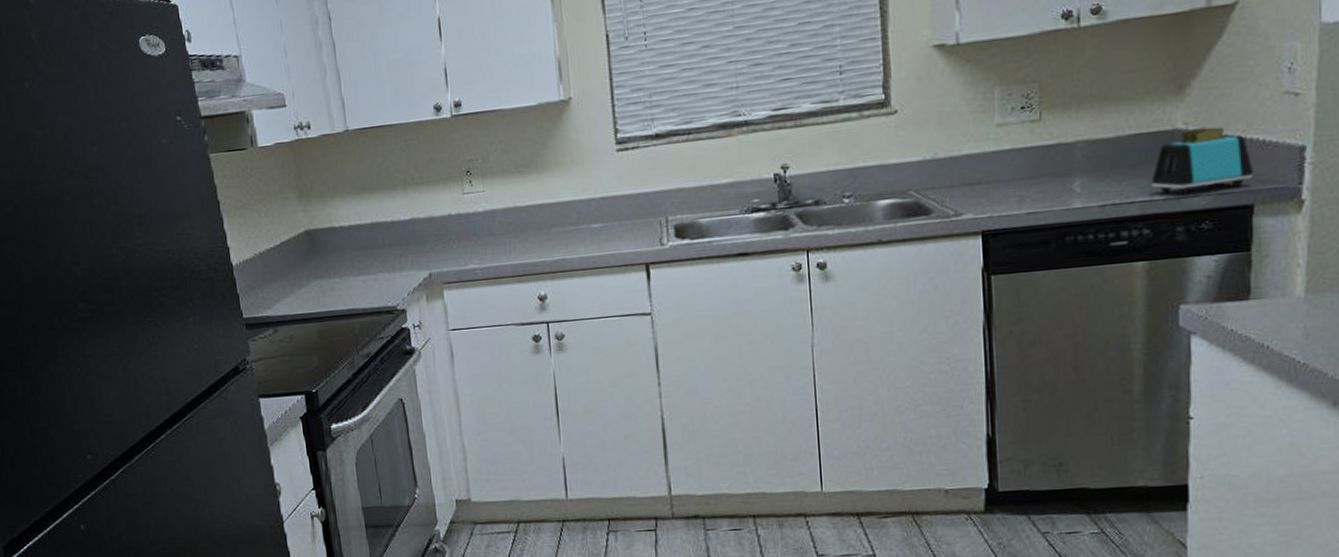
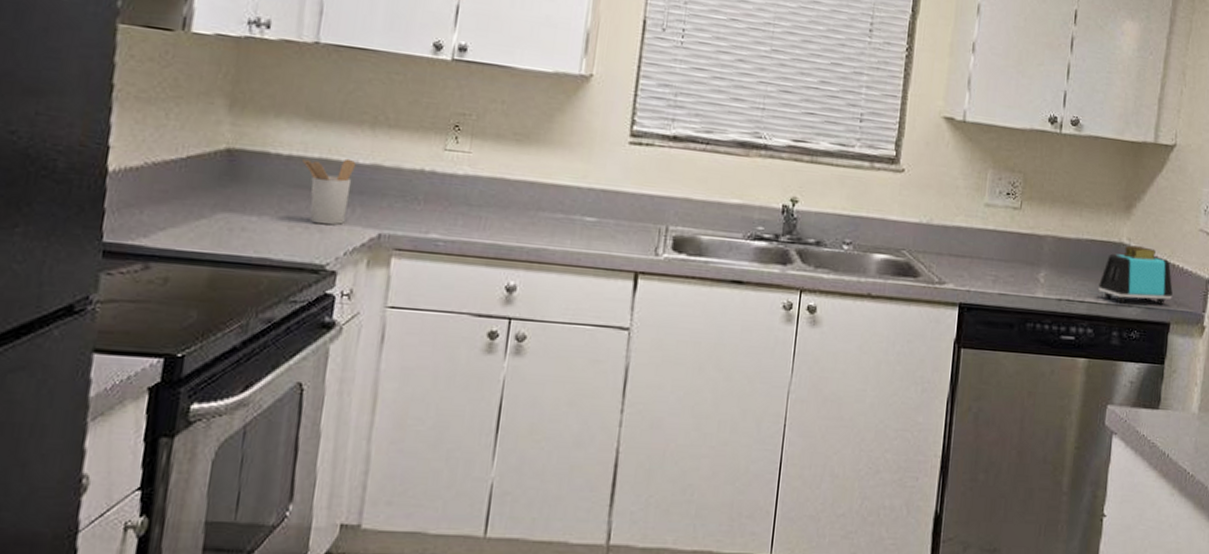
utensil holder: none [360,218,402,275] -> present [302,158,357,226]

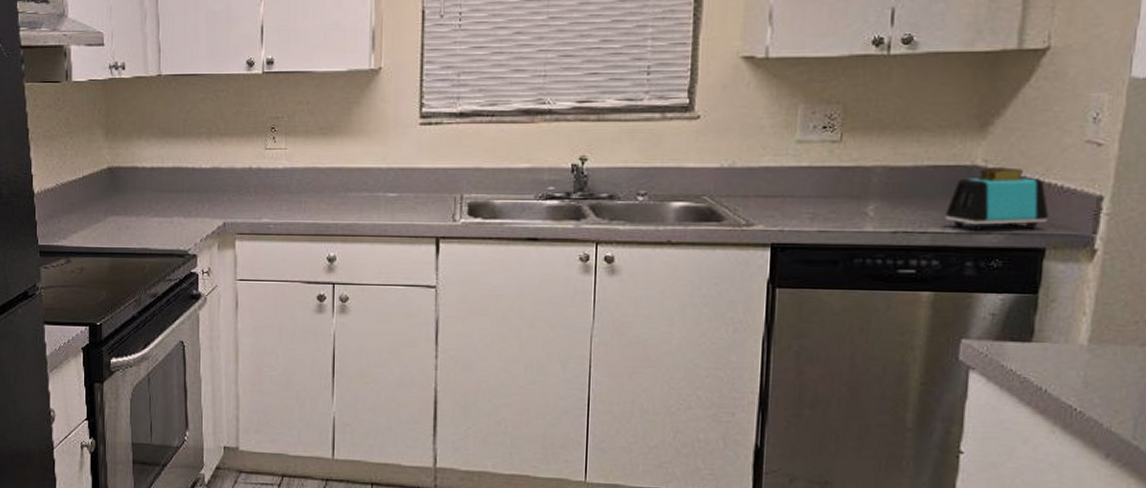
utensil holder: present [302,158,357,226] -> none [162,165,200,219]

